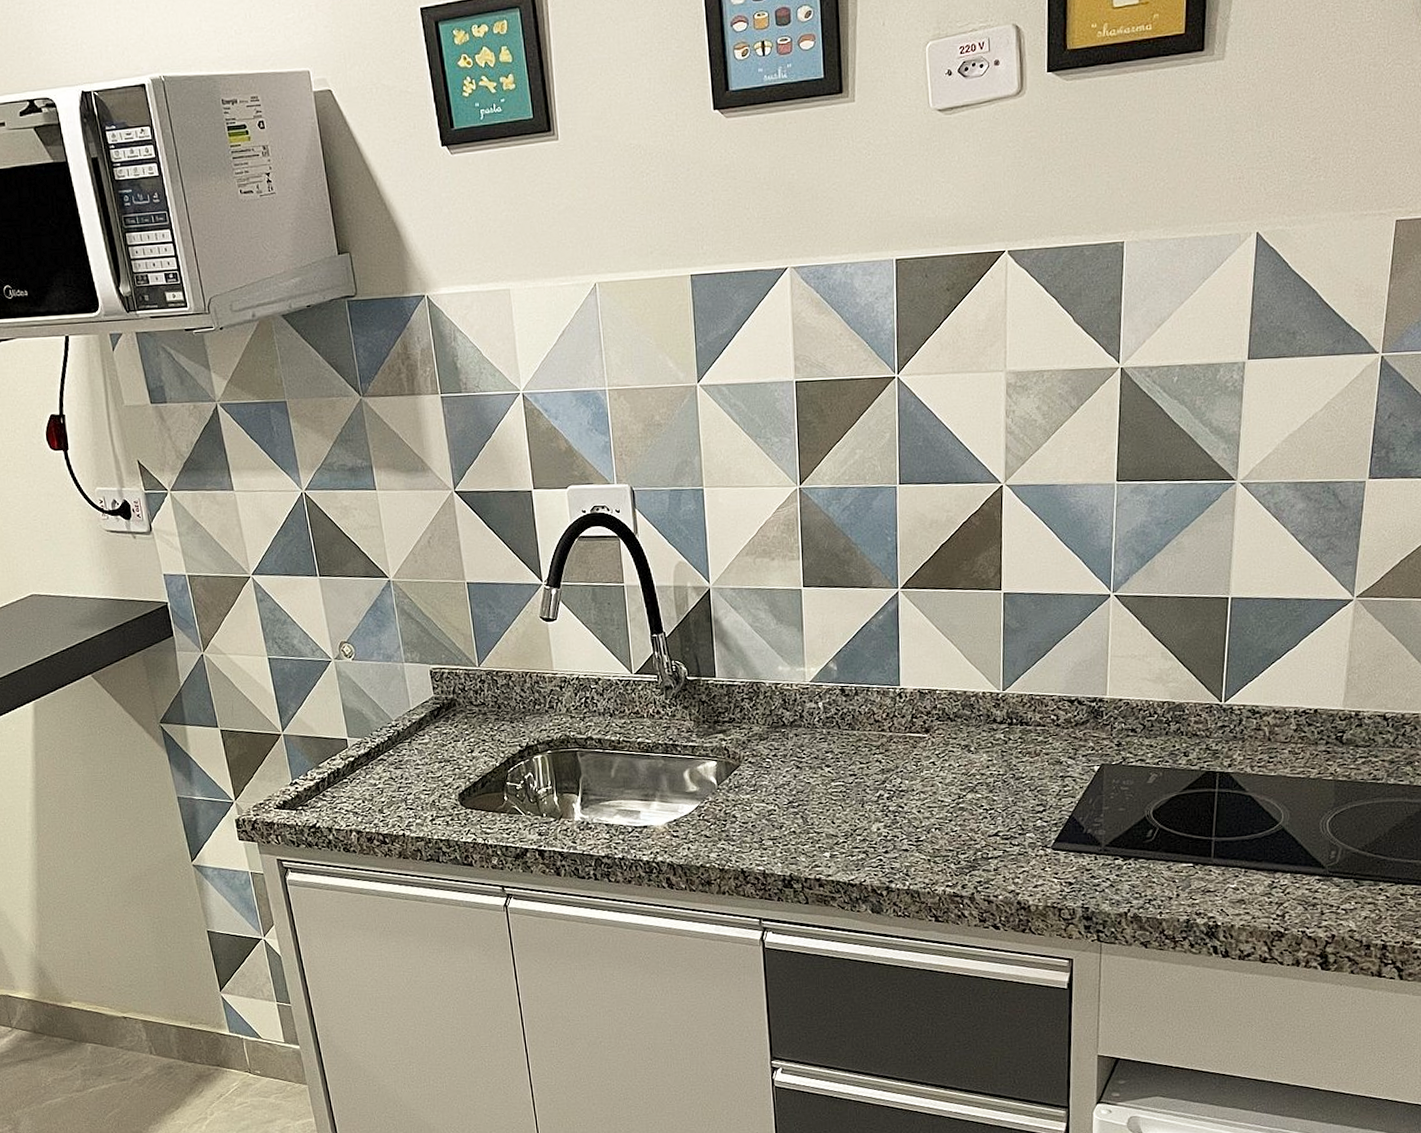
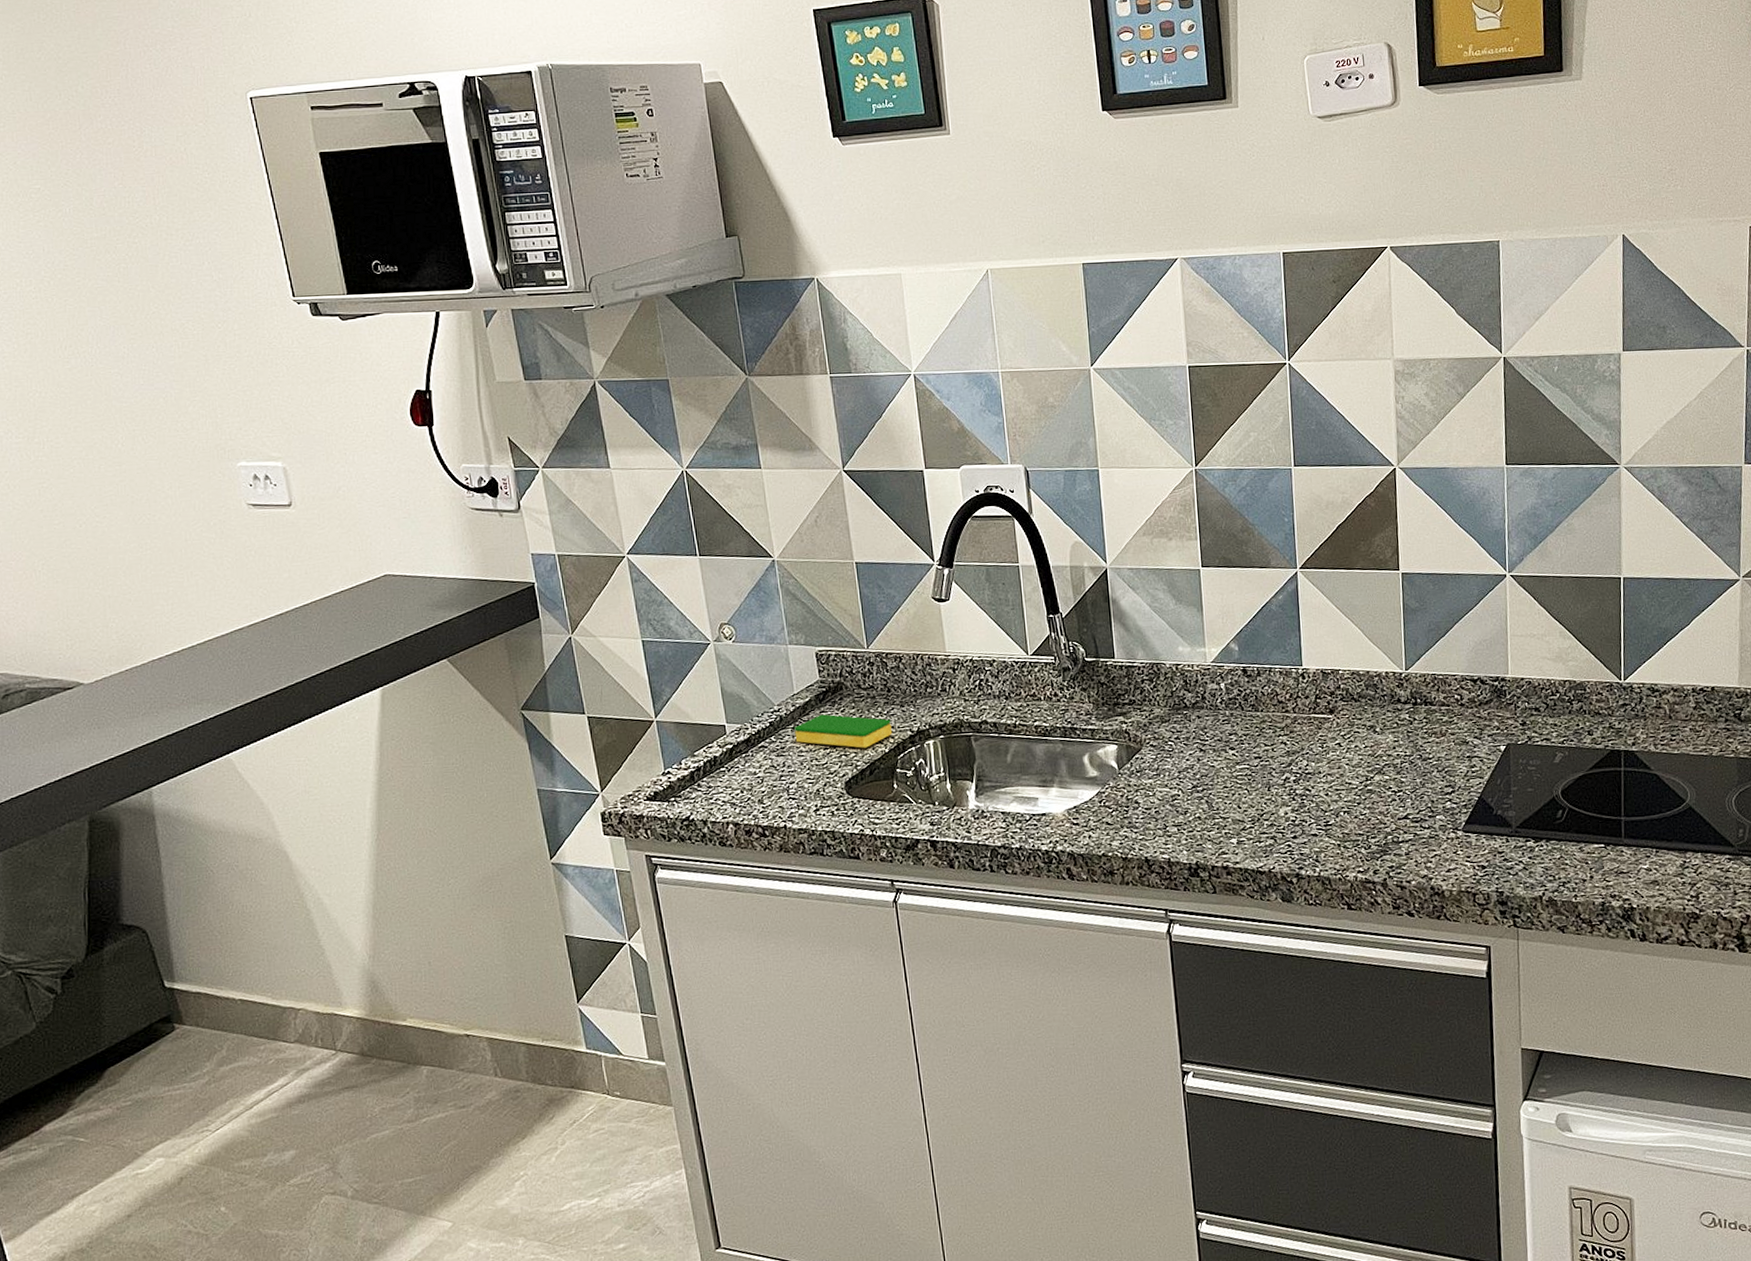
dish sponge: none [411,729,503,762] -> present [794,714,893,748]

